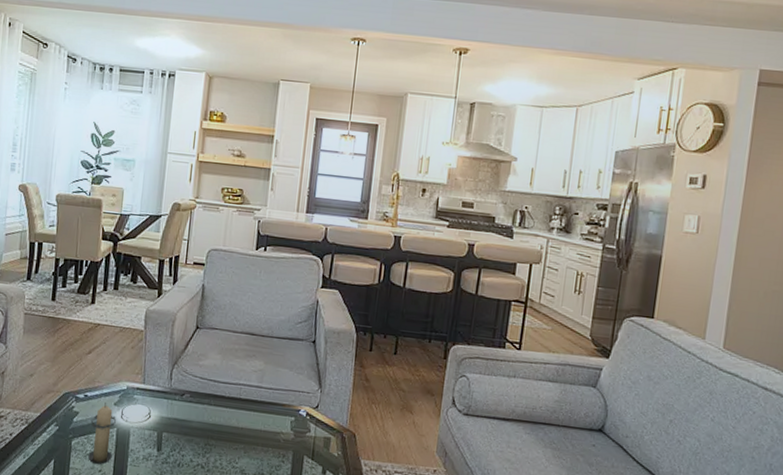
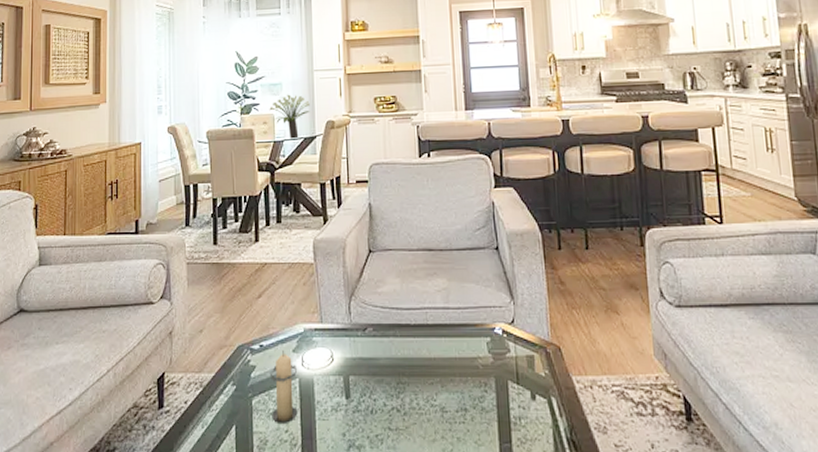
flower arrangement: none [119,171,160,215] -> present [269,94,310,139]

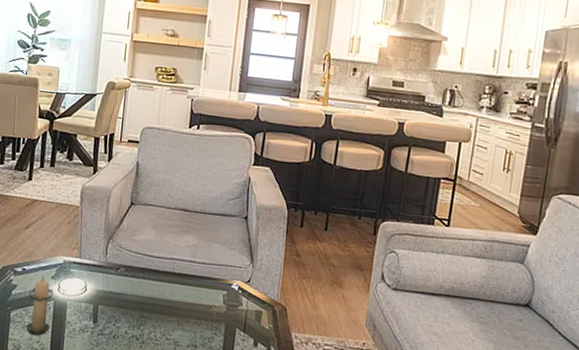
flower arrangement: present [269,94,310,139] -> none [55,51,95,94]

